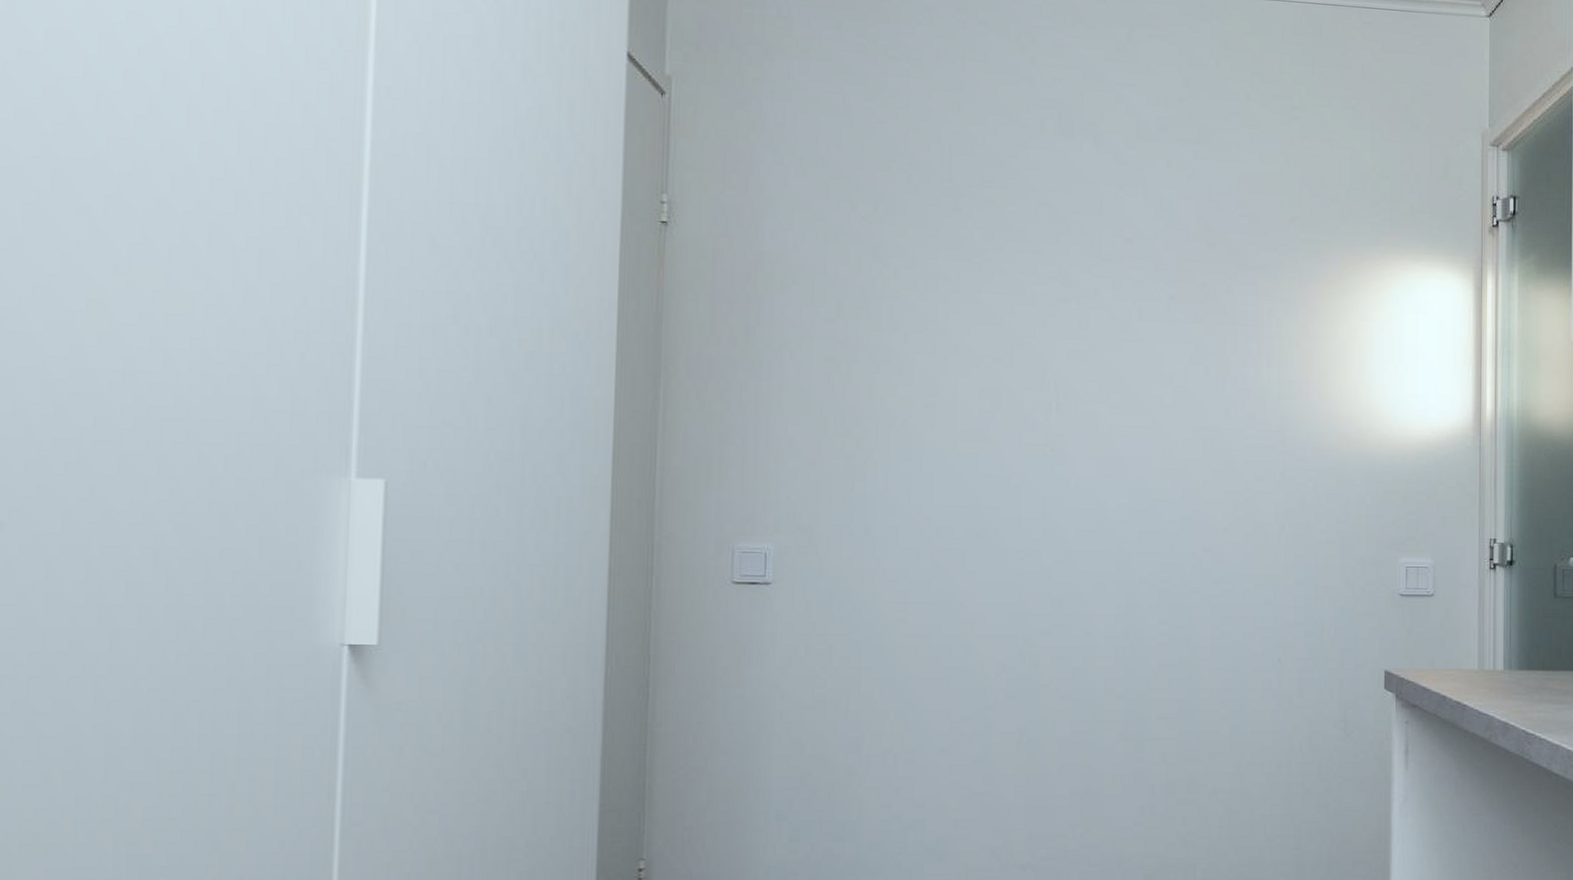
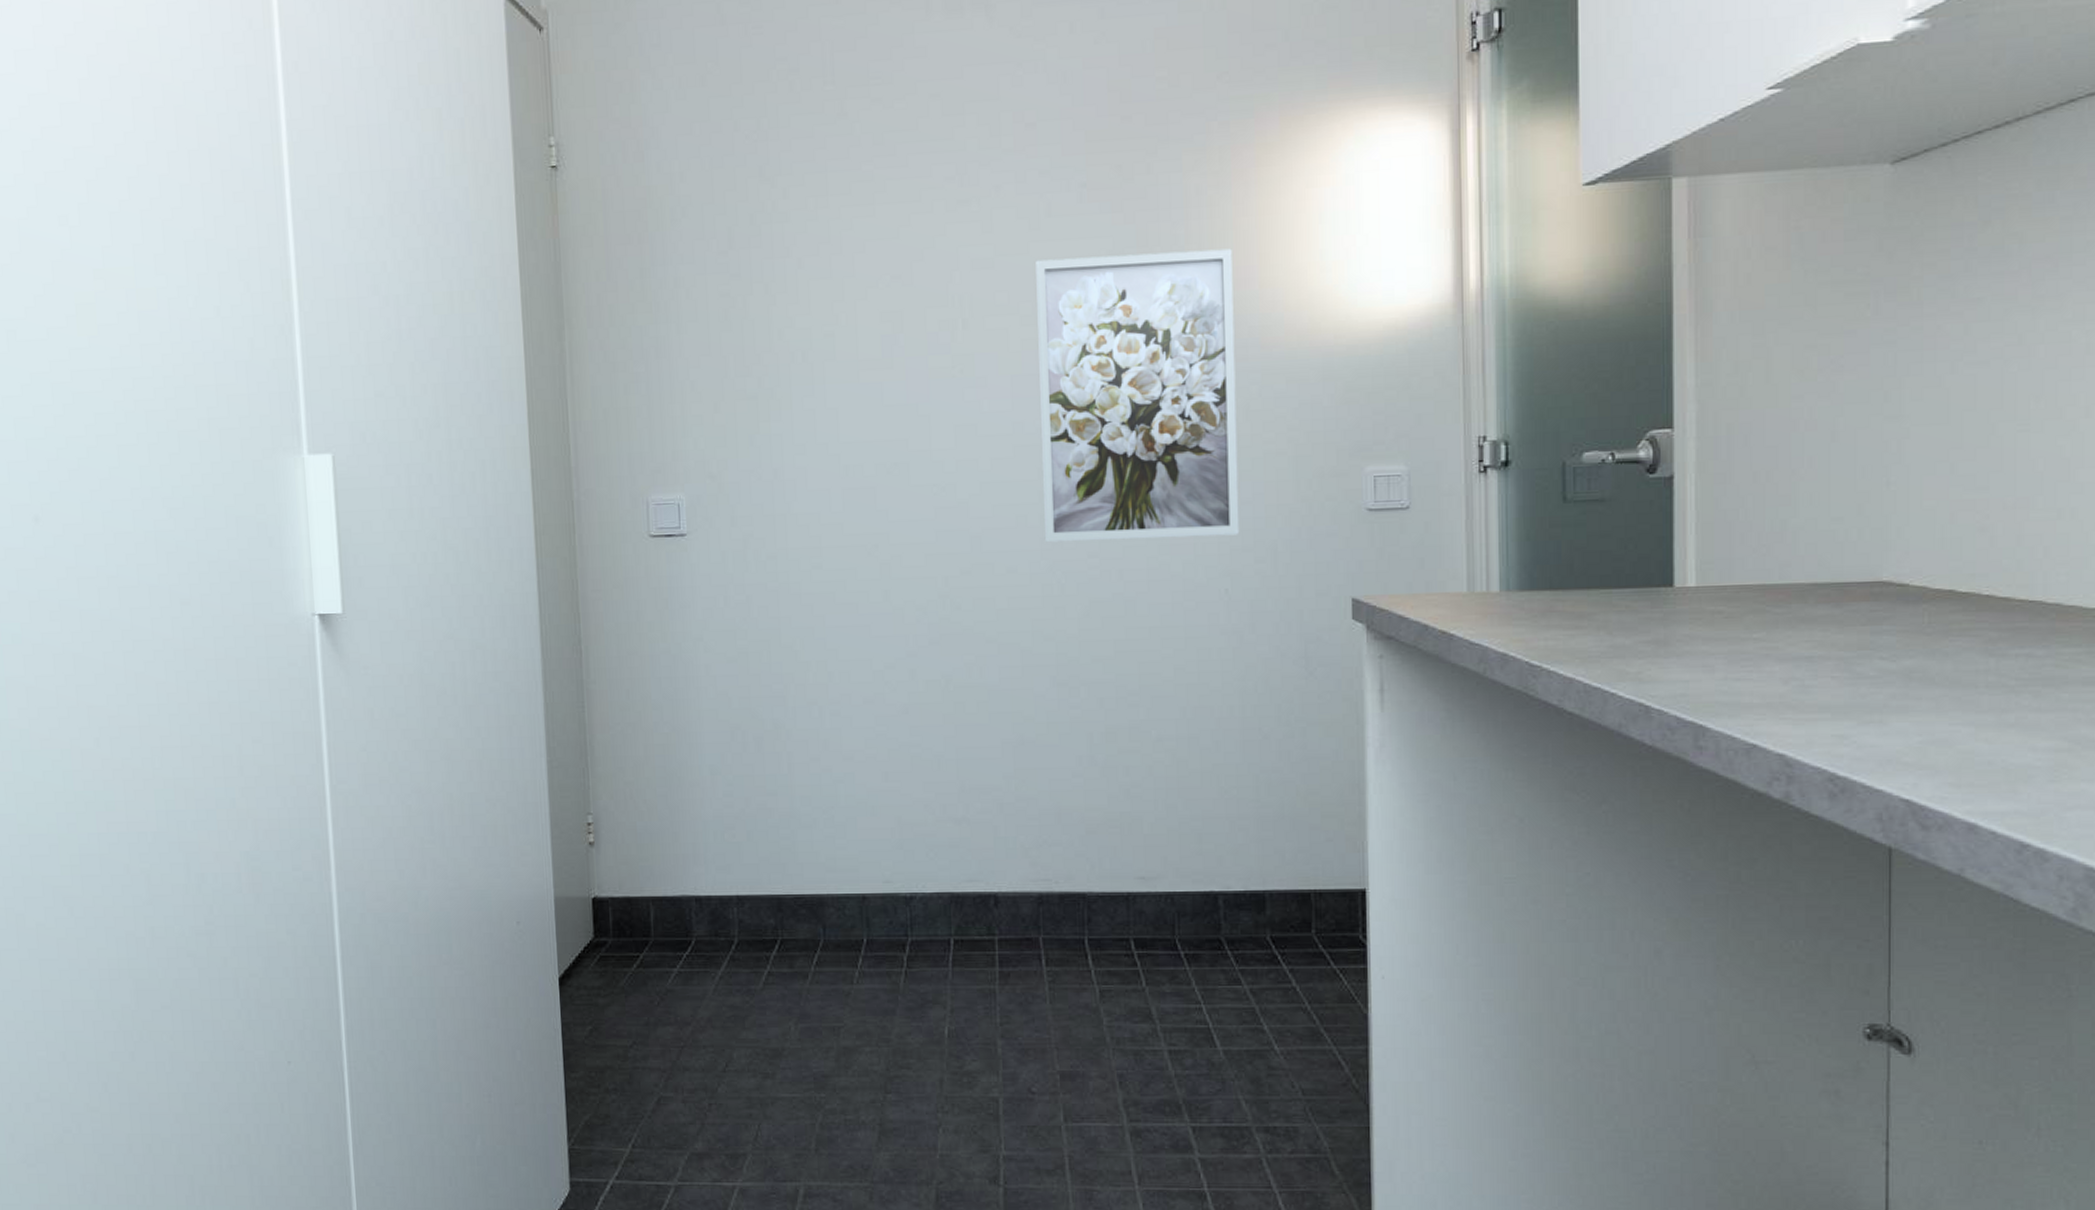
wall art: none [1120,357,1296,611] -> present [1036,248,1240,543]

